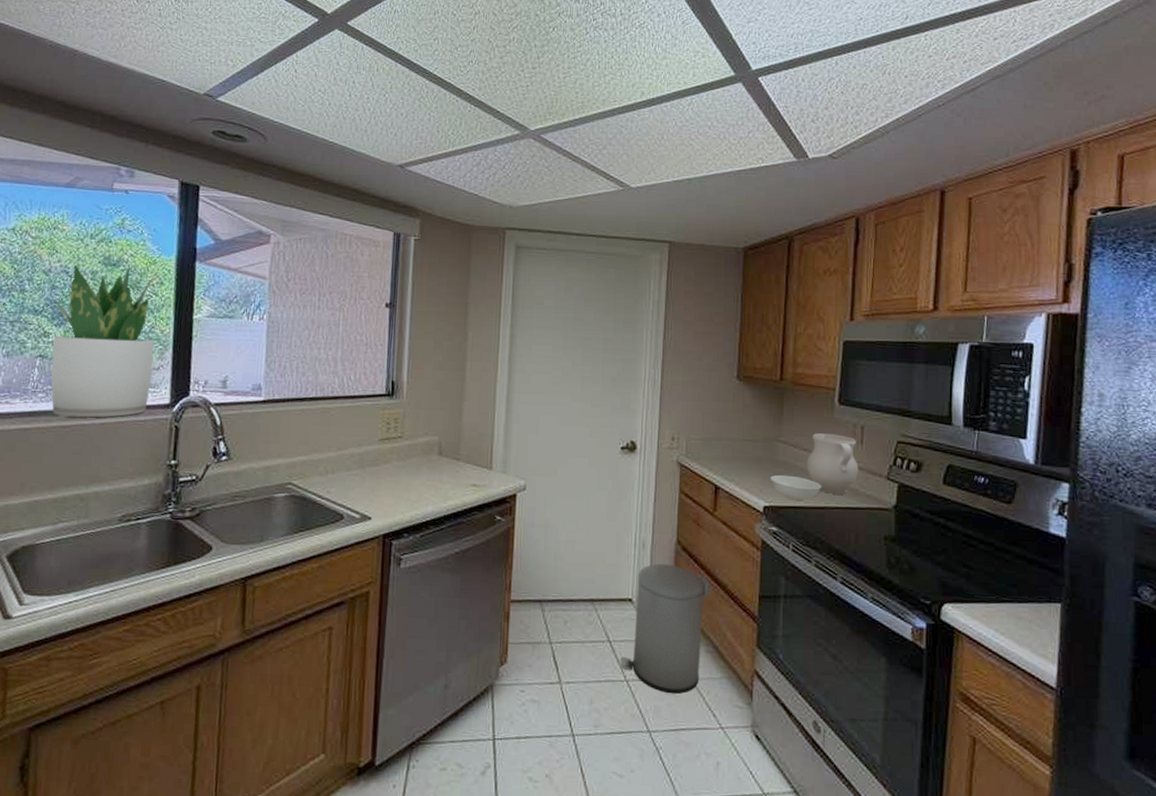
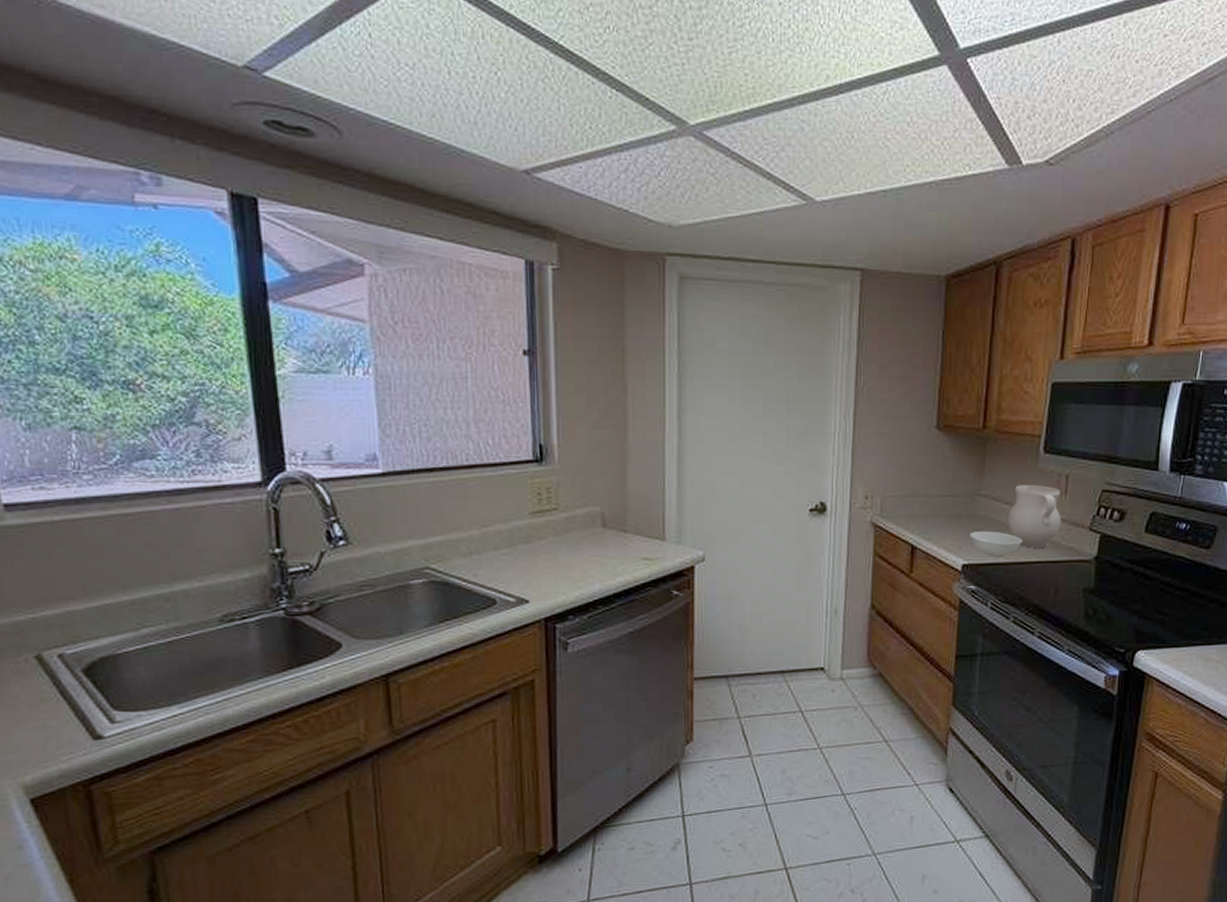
planter: present [50,264,159,418] -> none [72,305,233,503]
pedal bin: present [620,563,710,694] -> none [813,630,906,756]

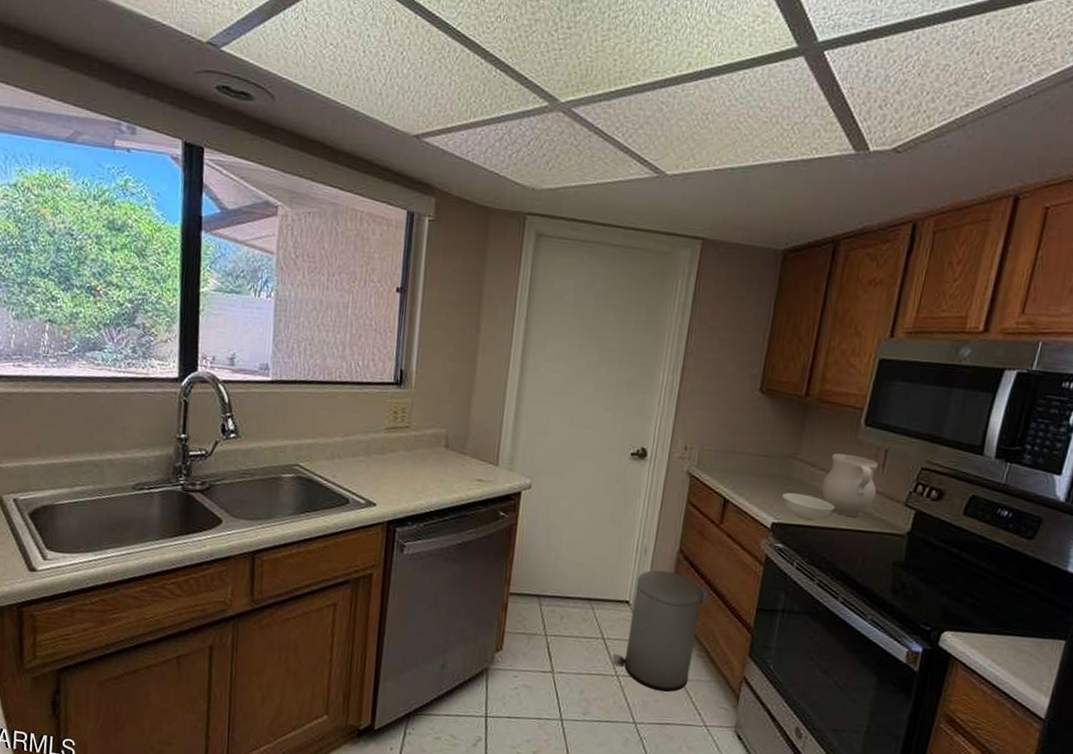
pedal bin: none [813,630,906,756] -> present [612,570,709,692]

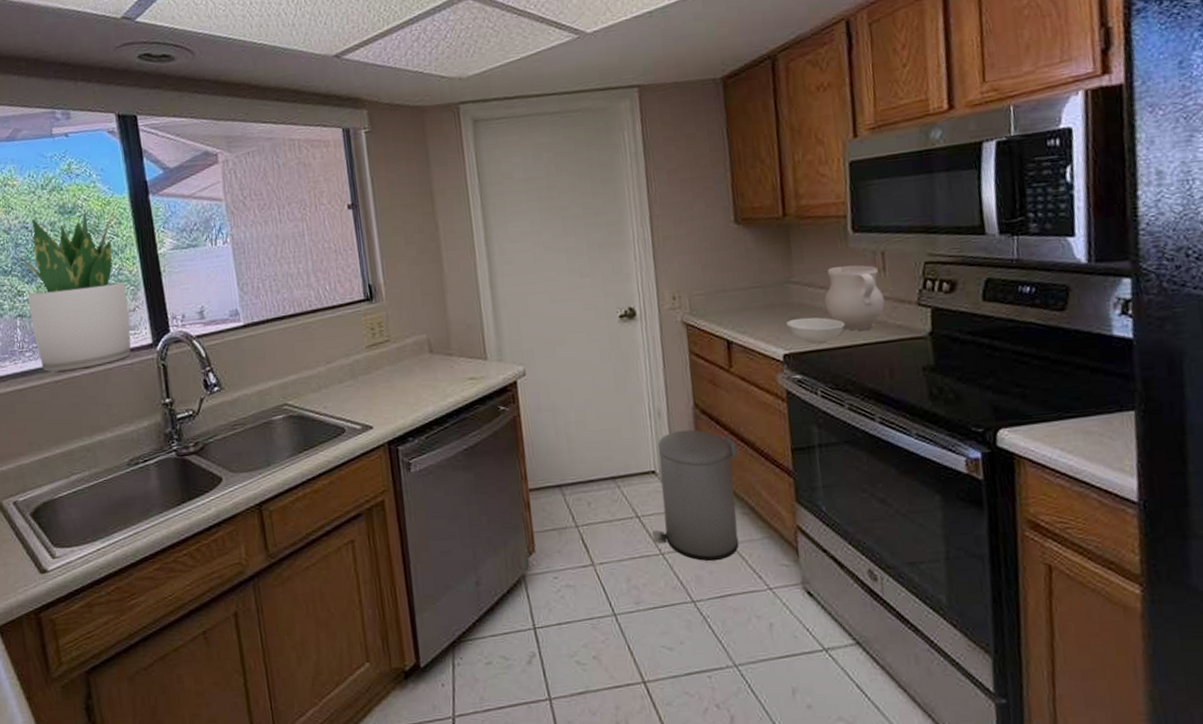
planter: none [55,228,164,388] -> present [15,208,131,373]

